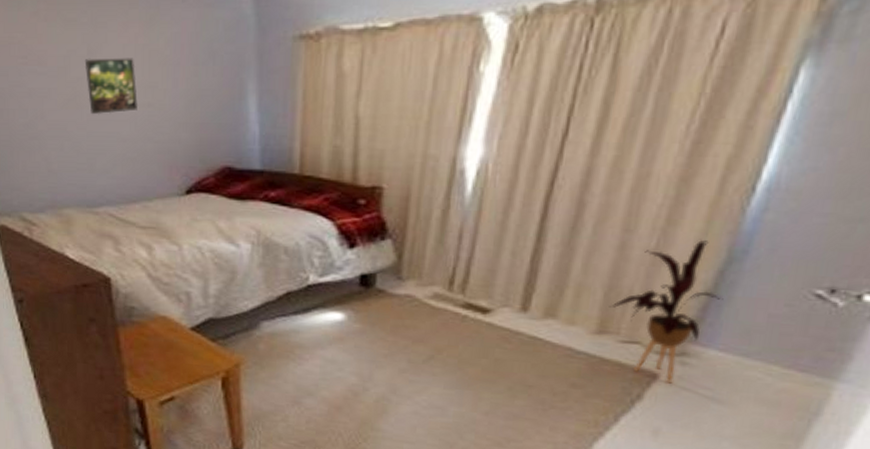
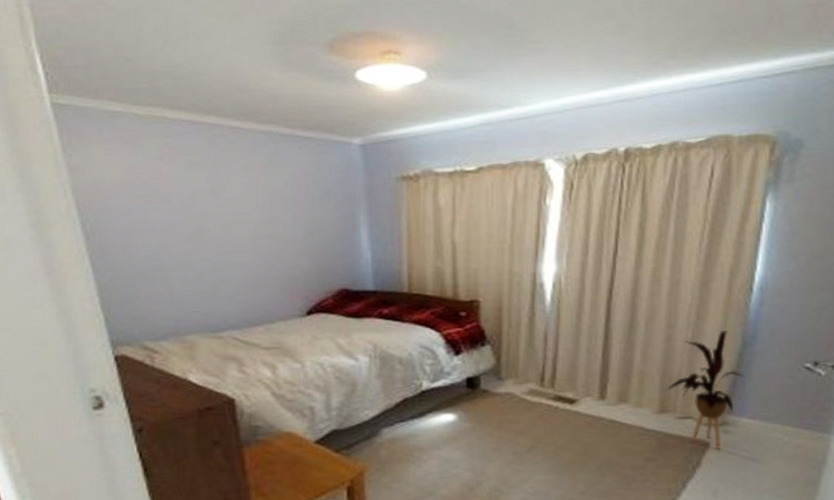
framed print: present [84,58,138,115] -> none [208,196,259,247]

